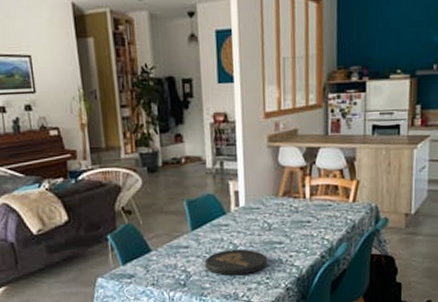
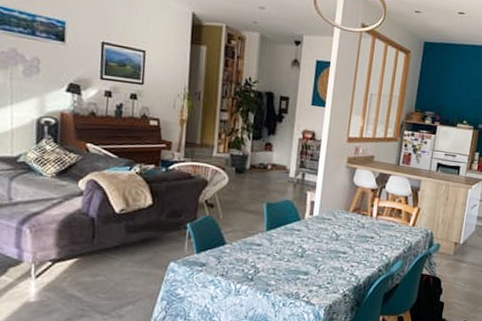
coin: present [204,249,268,276] -> none [273,253,331,278]

